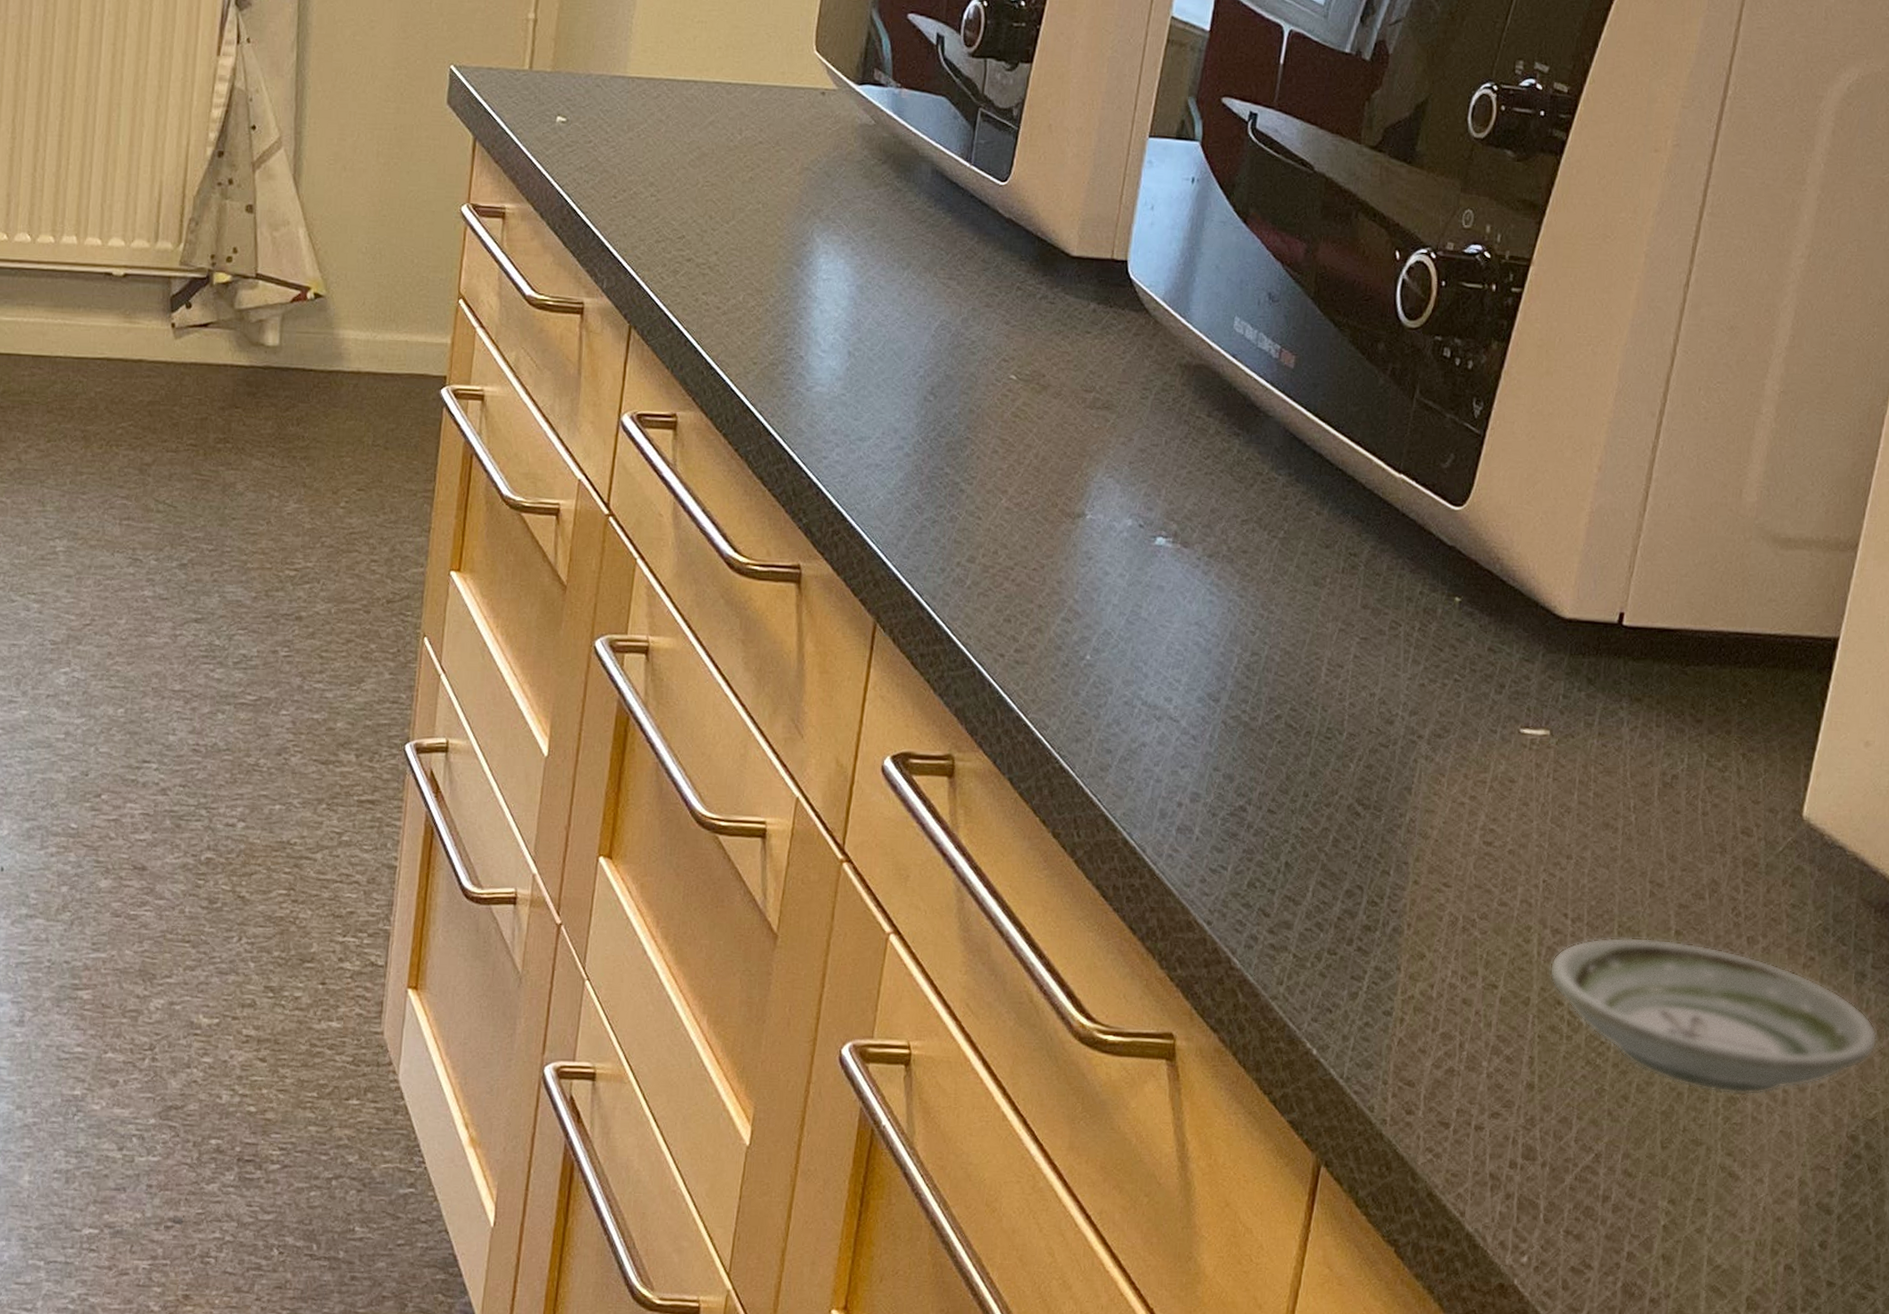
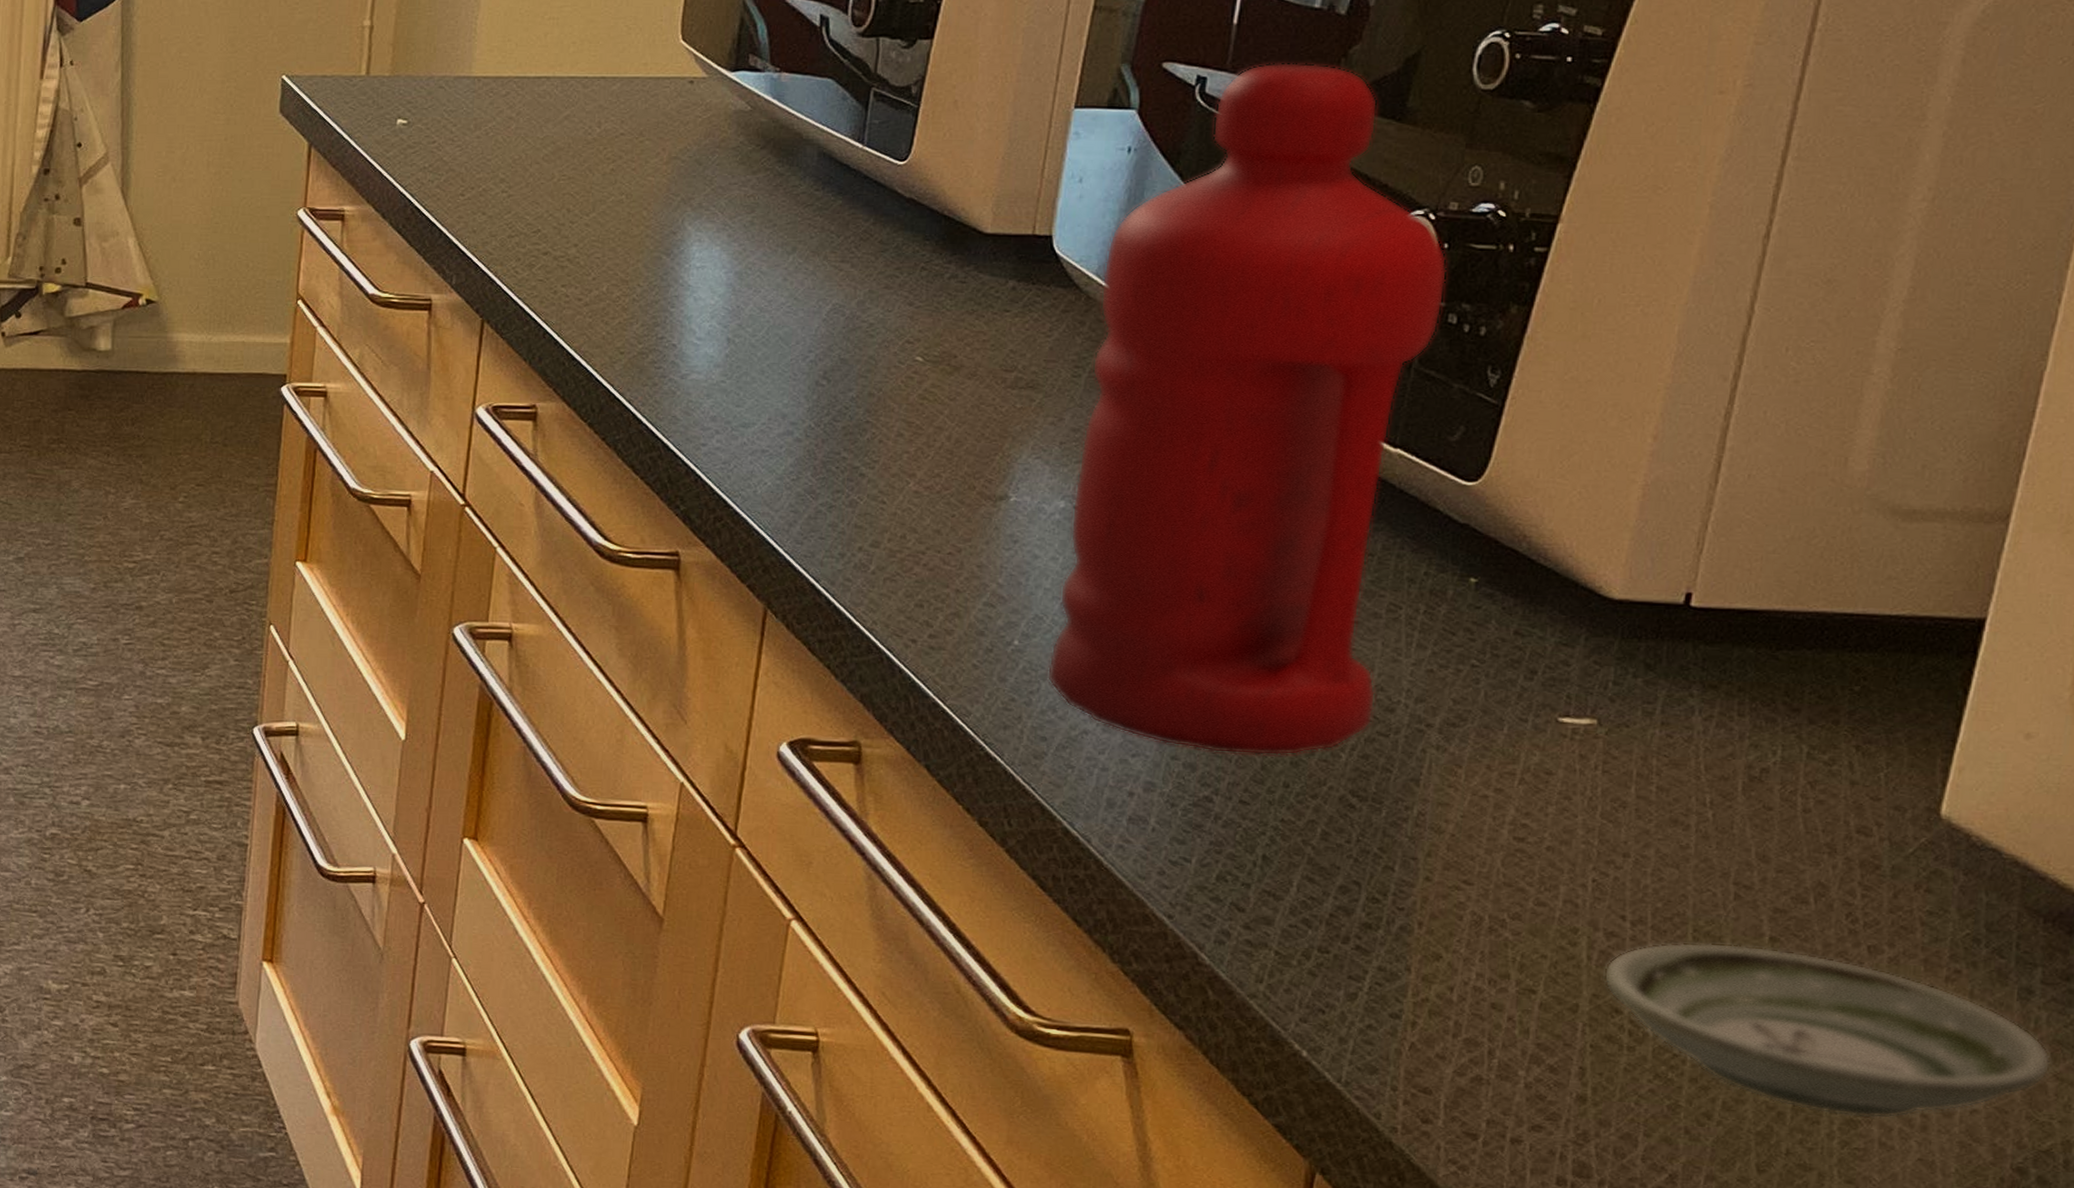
water bottle: none [1112,102,1444,767] -> present [1046,62,1448,756]

